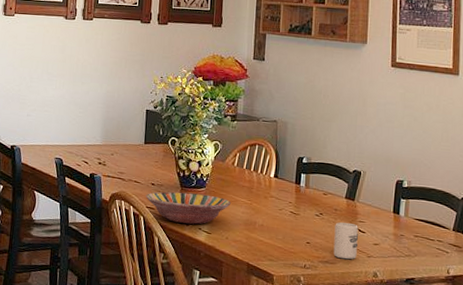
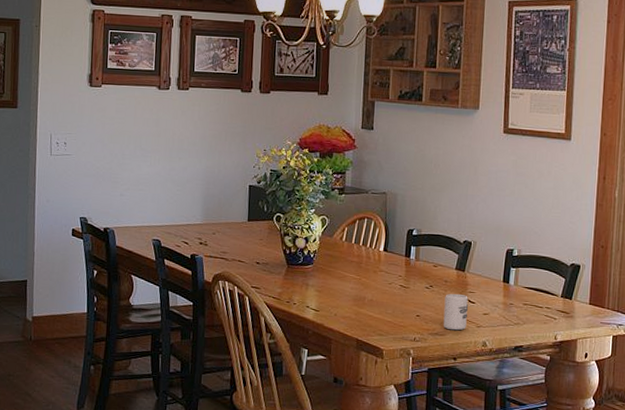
serving bowl: present [145,191,231,225] -> none [250,270,339,303]

